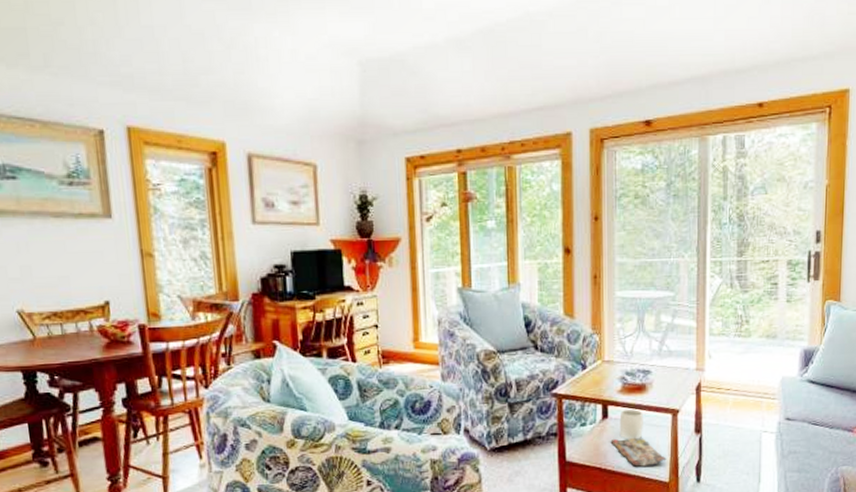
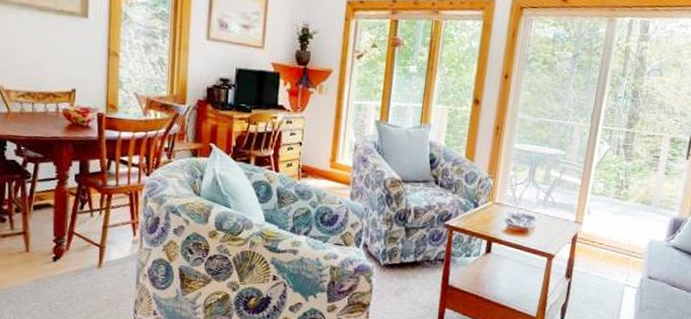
magazine: present [610,437,667,468] -> none [489,271,537,302]
mug: present [619,408,643,440] -> none [498,247,522,276]

